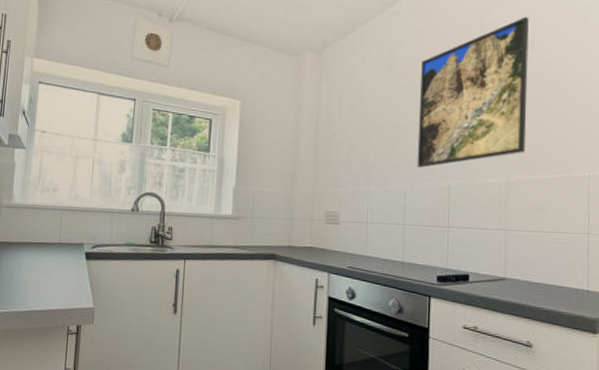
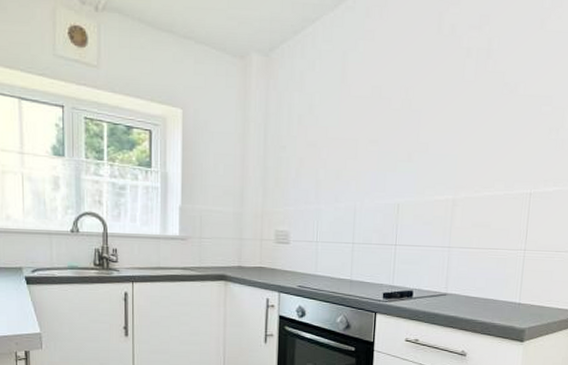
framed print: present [417,17,529,168] -> none [367,19,487,185]

